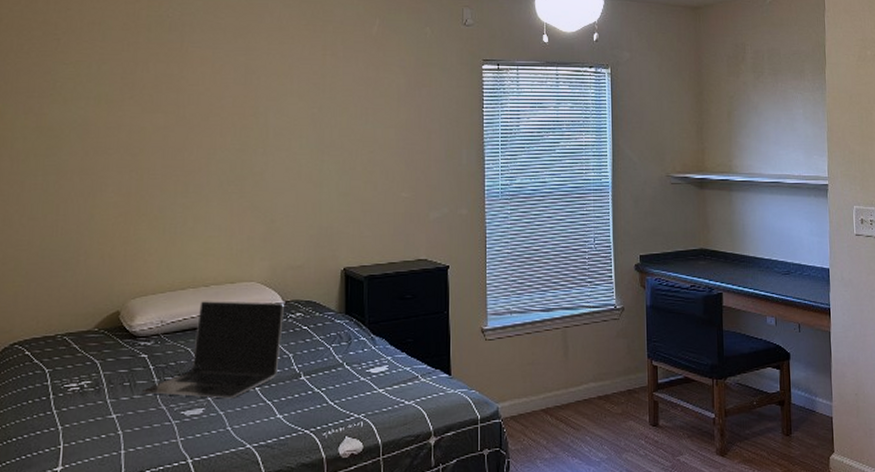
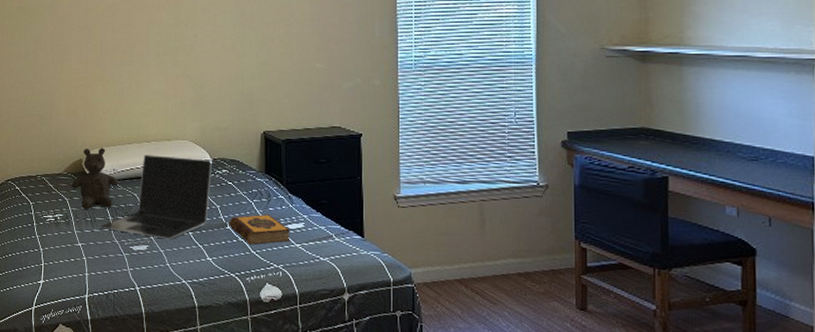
teddy bear: none [103,296,168,373] -> present [71,148,119,210]
hardback book: none [303,359,373,395] -> present [229,214,291,245]

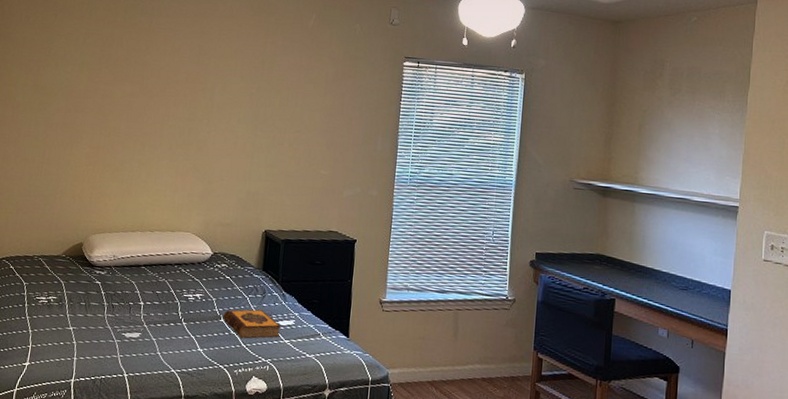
teddy bear: present [71,148,119,210] -> none [68,233,118,294]
laptop: present [101,155,212,240] -> none [94,243,212,329]

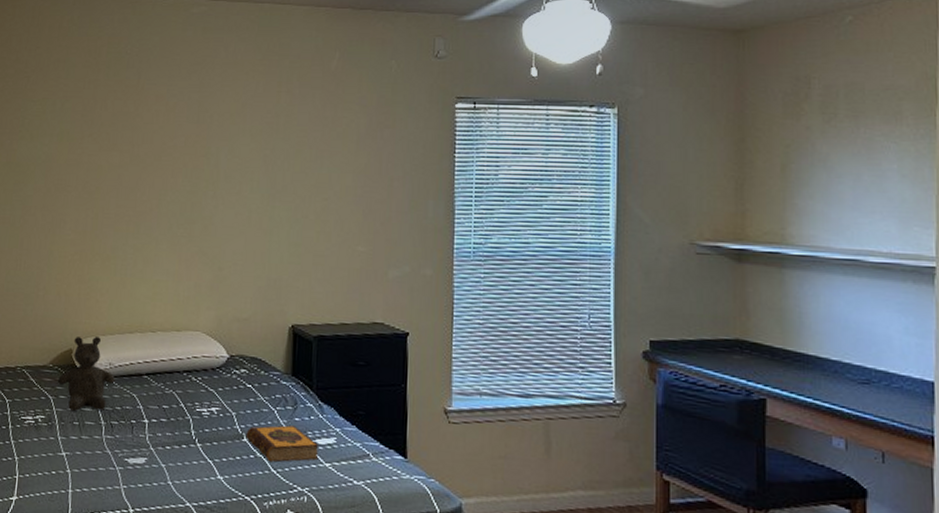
teddy bear: none [68,233,118,294] -> present [57,337,115,412]

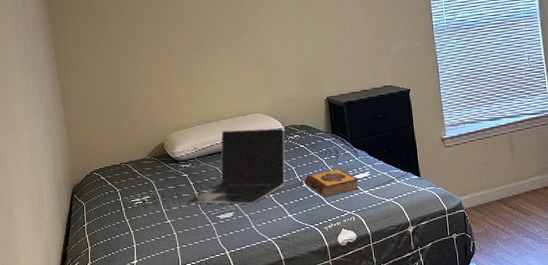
teddy bear: present [57,337,115,412] -> none [155,130,201,189]
laptop: none [90,347,229,452] -> present [187,128,285,205]

